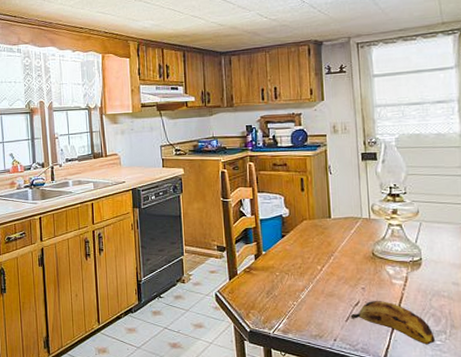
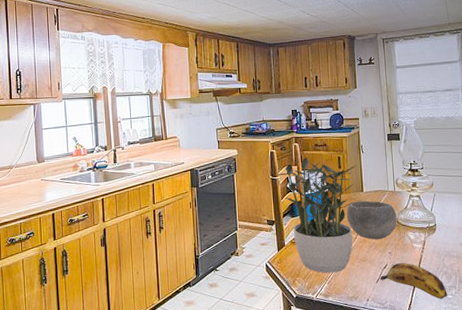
potted plant: none [226,177,323,307] -> present [275,156,357,273]
bowl: none [310,228,372,272] -> present [346,200,397,240]

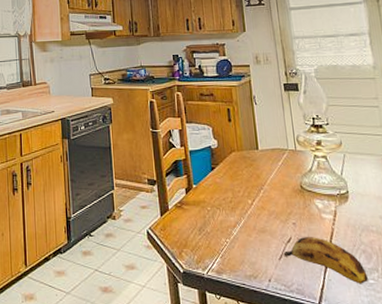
potted plant: present [275,156,357,273] -> none [155,107,250,245]
bowl: present [346,200,397,240] -> none [239,160,301,207]

